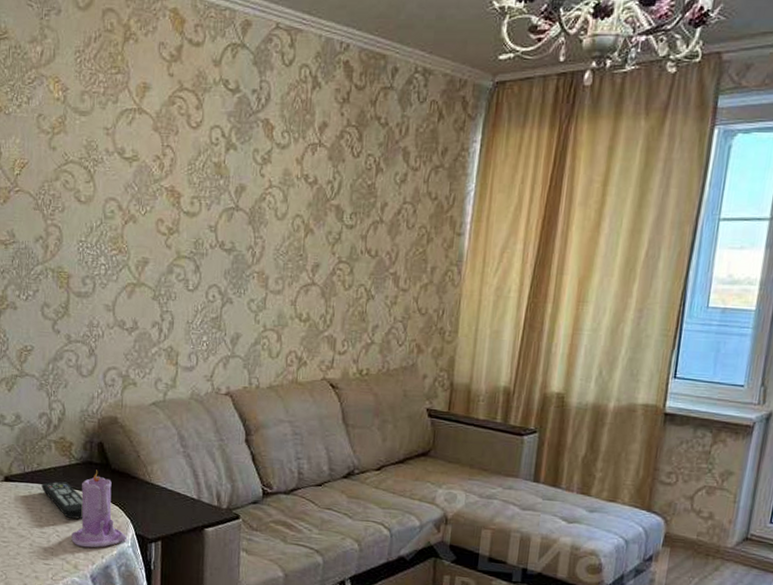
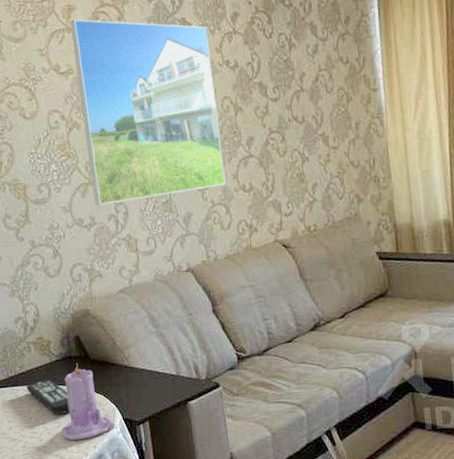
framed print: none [140,100,291,311] -> present [70,19,226,205]

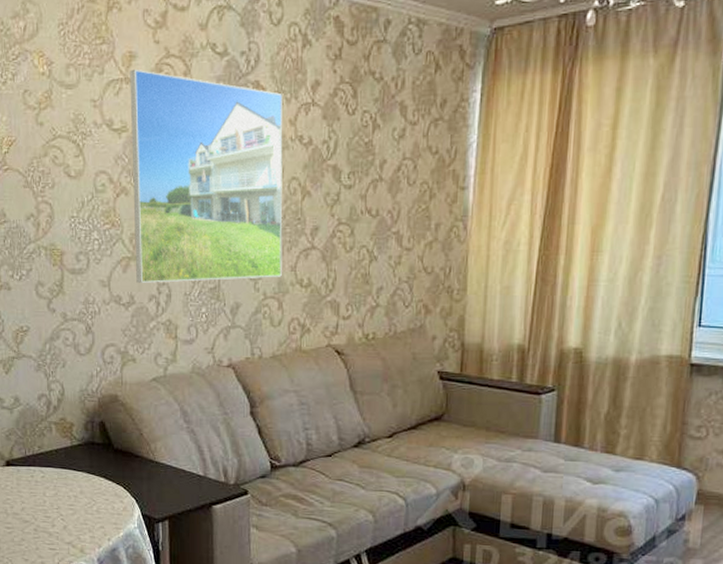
remote control: present [26,379,71,415] -> none [43,463,88,502]
candle: present [62,363,116,440] -> none [76,450,133,531]

